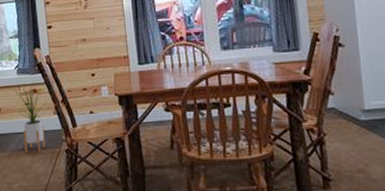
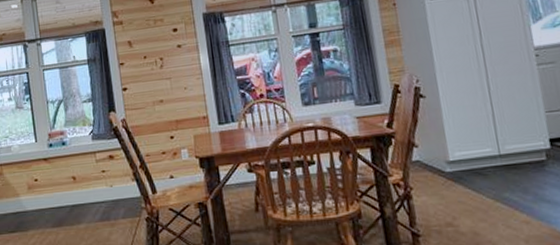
house plant: present [12,78,49,153] -> none [87,143,127,223]

